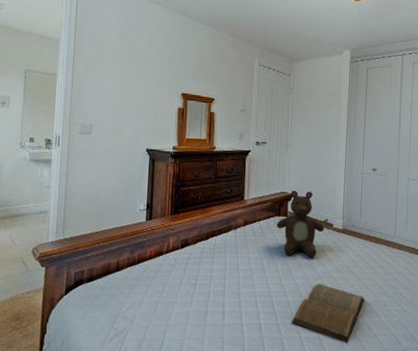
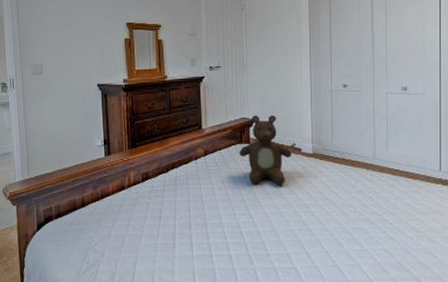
book: present [291,283,365,344] -> none [263,212,343,274]

